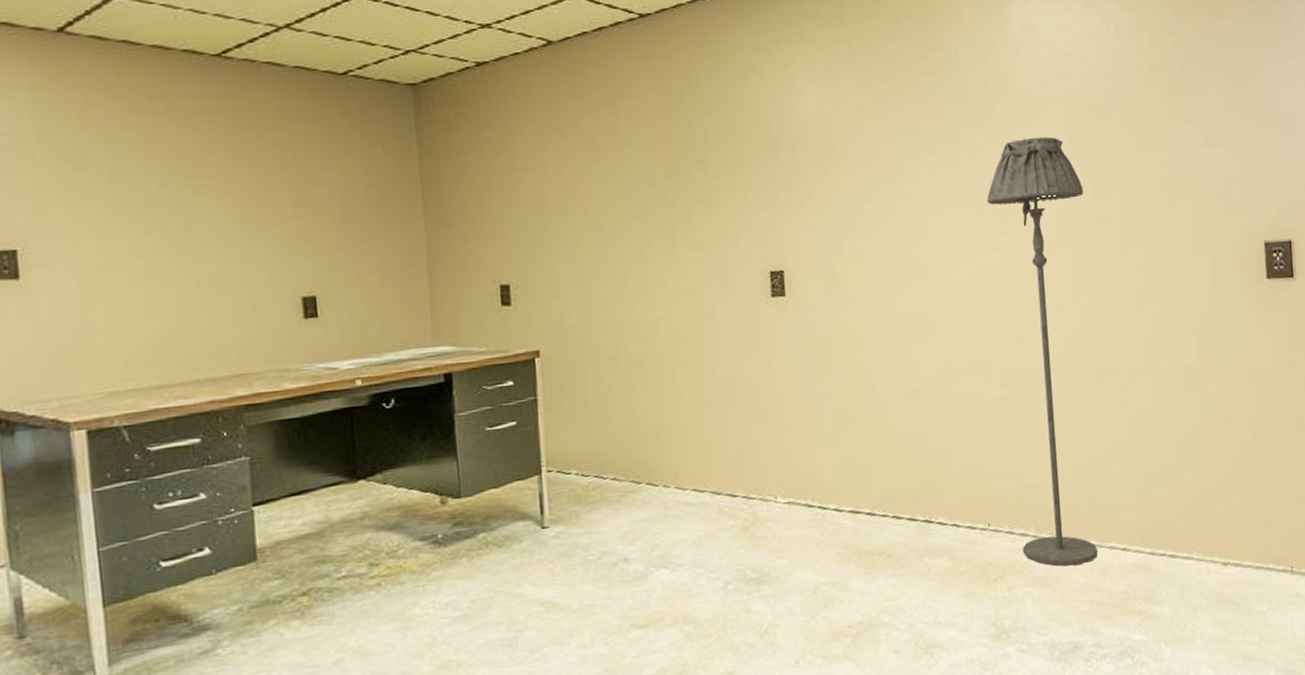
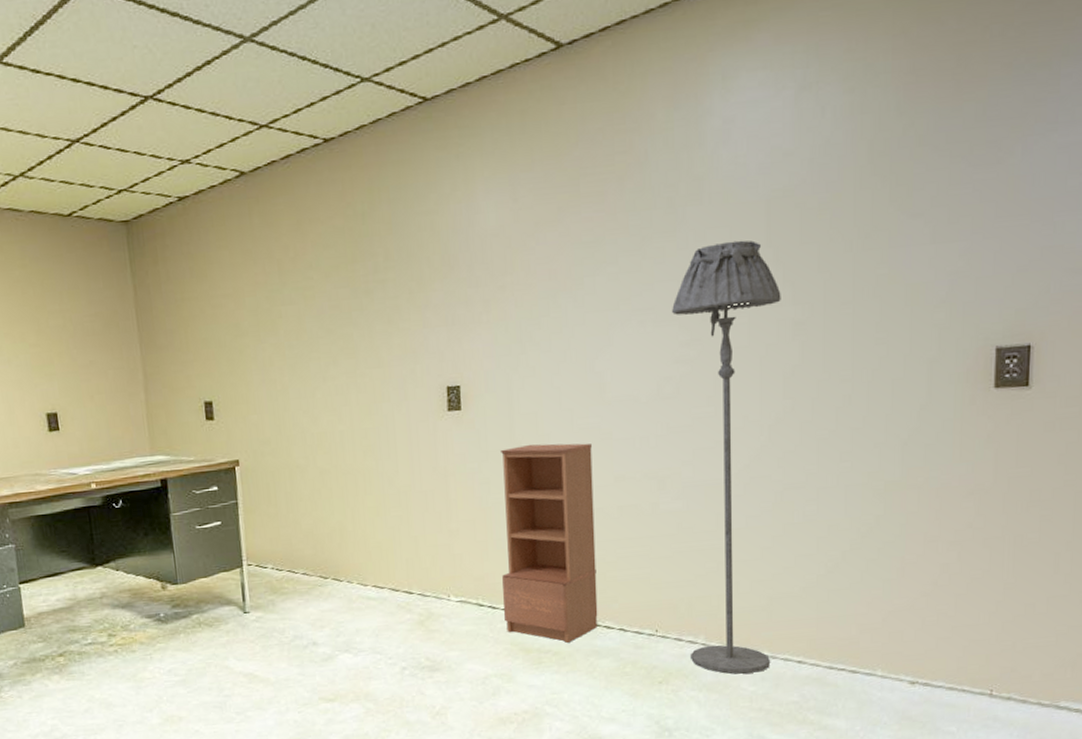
bookcase: none [826,330,931,543] -> present [499,443,598,643]

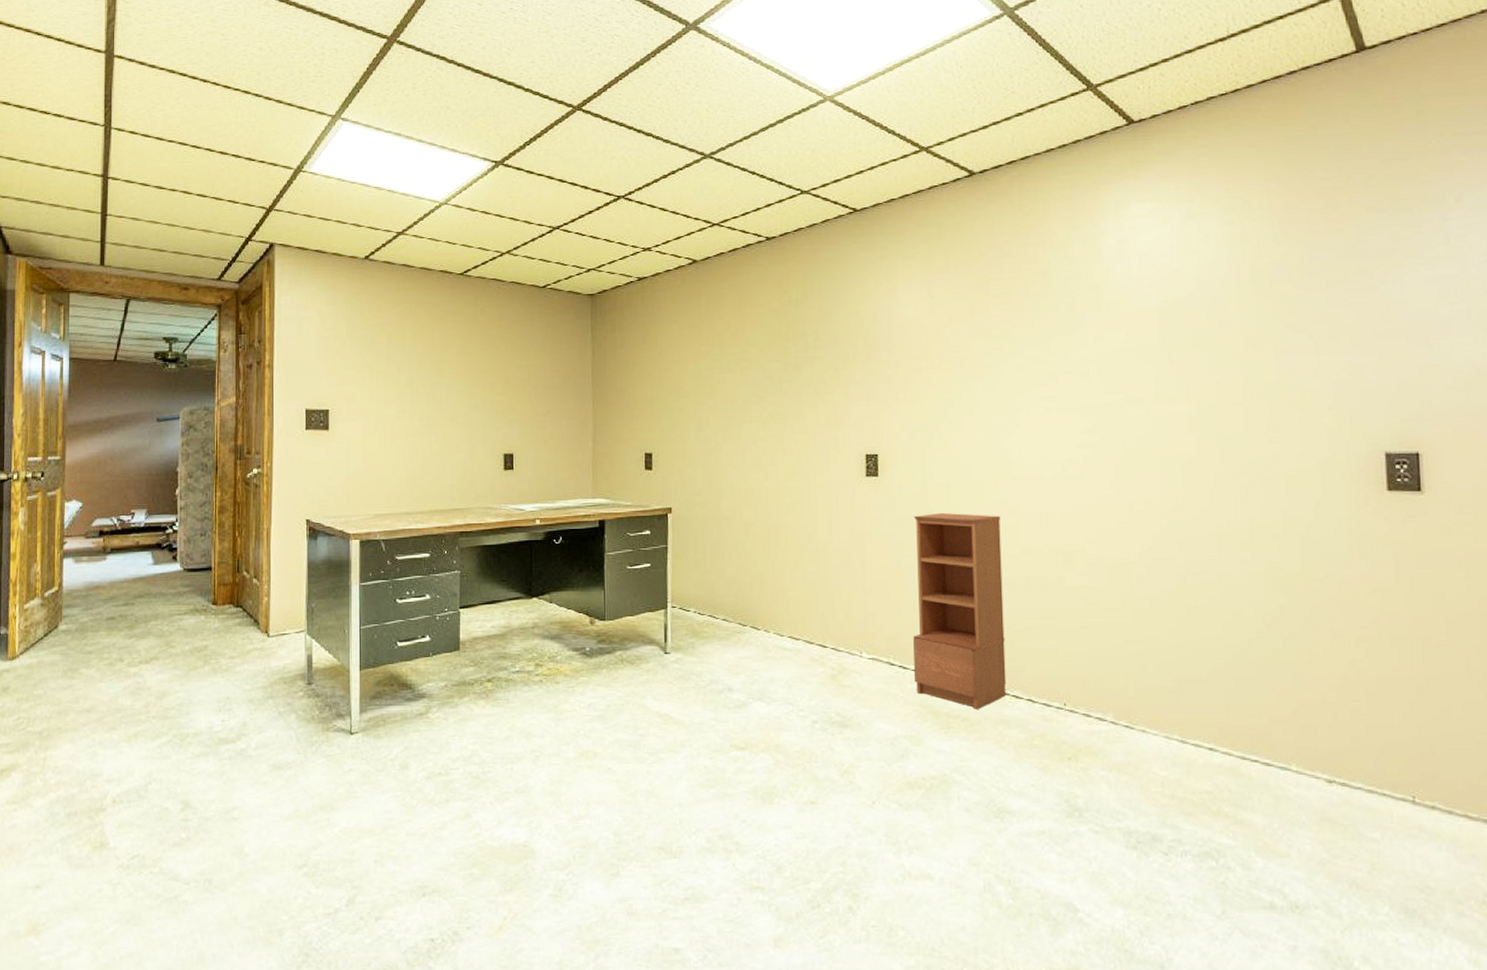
floor lamp: present [672,240,781,674] -> none [1074,342,1181,756]

